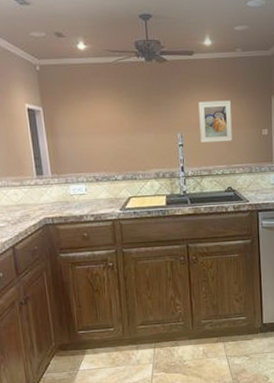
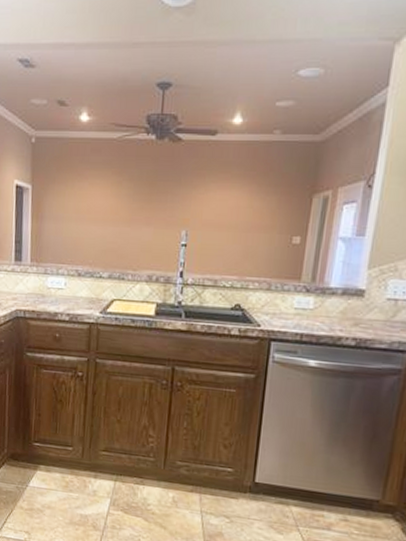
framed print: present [198,100,233,143] -> none [209,194,257,247]

